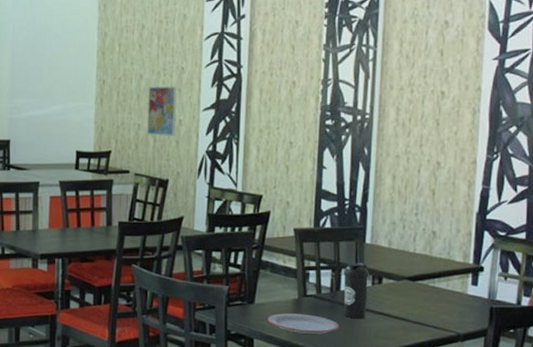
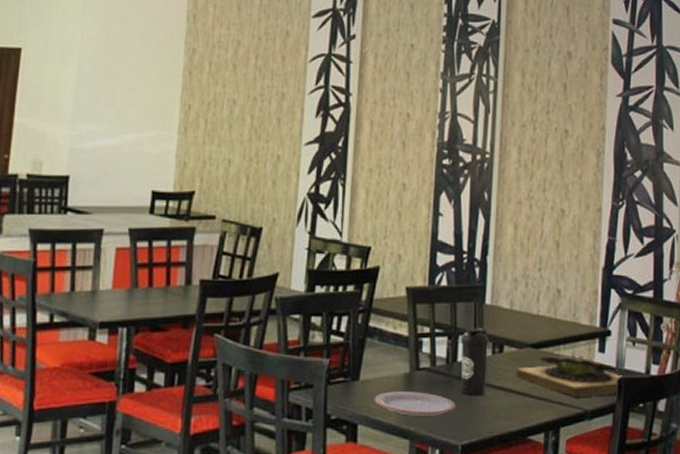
wall art: present [147,86,177,136] -> none [239,114,276,175]
succulent planter: none [394,286,494,323] -> present [516,353,623,397]

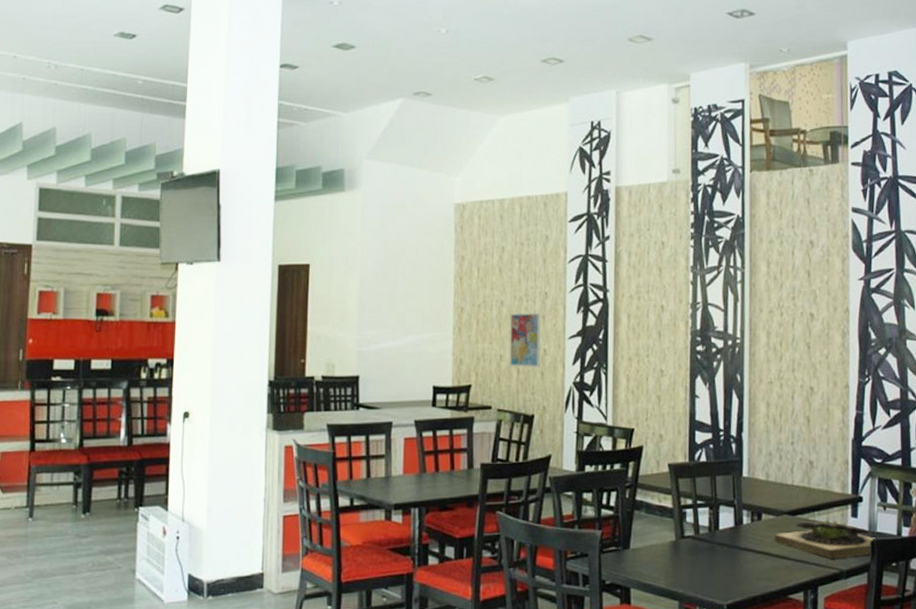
wall art: none [239,114,276,175] -> present [510,313,541,367]
plate: present [374,391,457,416] -> none [644,557,721,580]
water bottle: present [461,328,489,396] -> none [722,498,748,560]

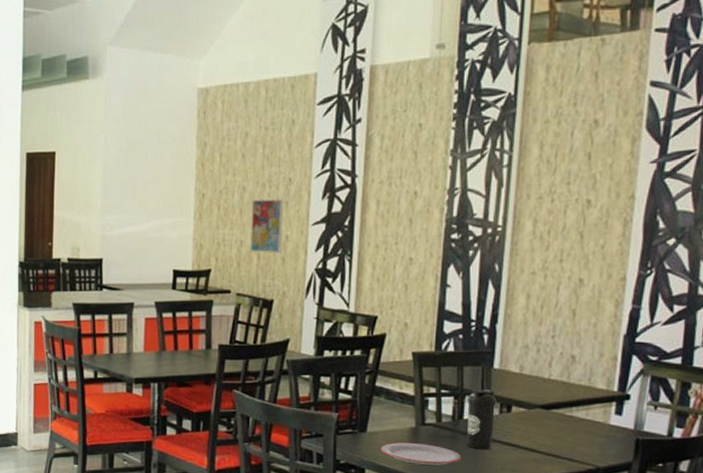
plate: none [644,557,721,580] -> present [380,442,462,465]
water bottle: none [722,498,748,560] -> present [467,389,497,450]
succulent planter: present [775,519,875,559] -> none [524,415,641,455]

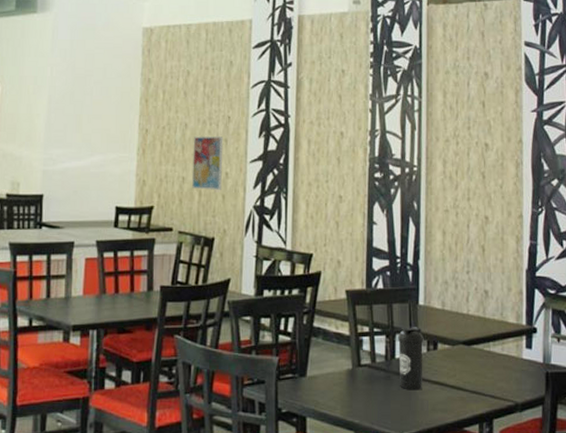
plate: present [380,442,462,465] -> none [320,386,396,409]

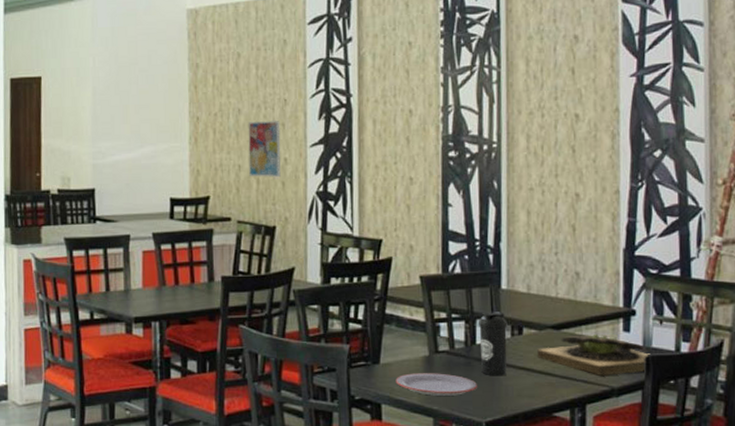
plate: none [320,386,396,409] -> present [395,373,478,396]
succulent planter: none [450,350,550,391] -> present [537,333,650,376]

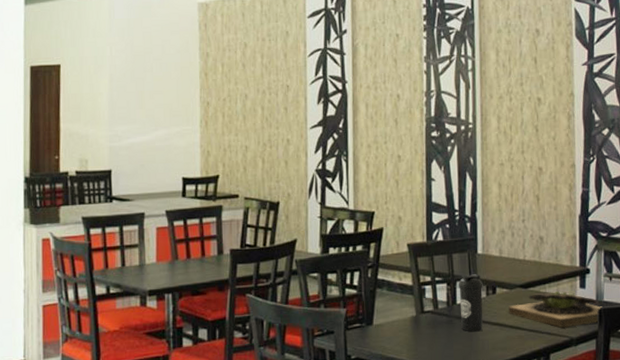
wall art: present [248,121,281,177] -> none [254,105,284,157]
plate: present [395,373,478,396] -> none [387,331,459,352]

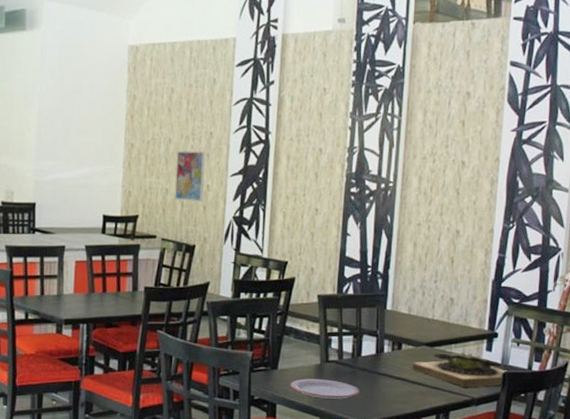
wall art: none [254,105,284,157] -> present [175,151,205,201]
plate: none [387,331,459,352] -> present [290,378,360,399]
water bottle: present [459,274,483,332] -> none [364,329,389,384]

